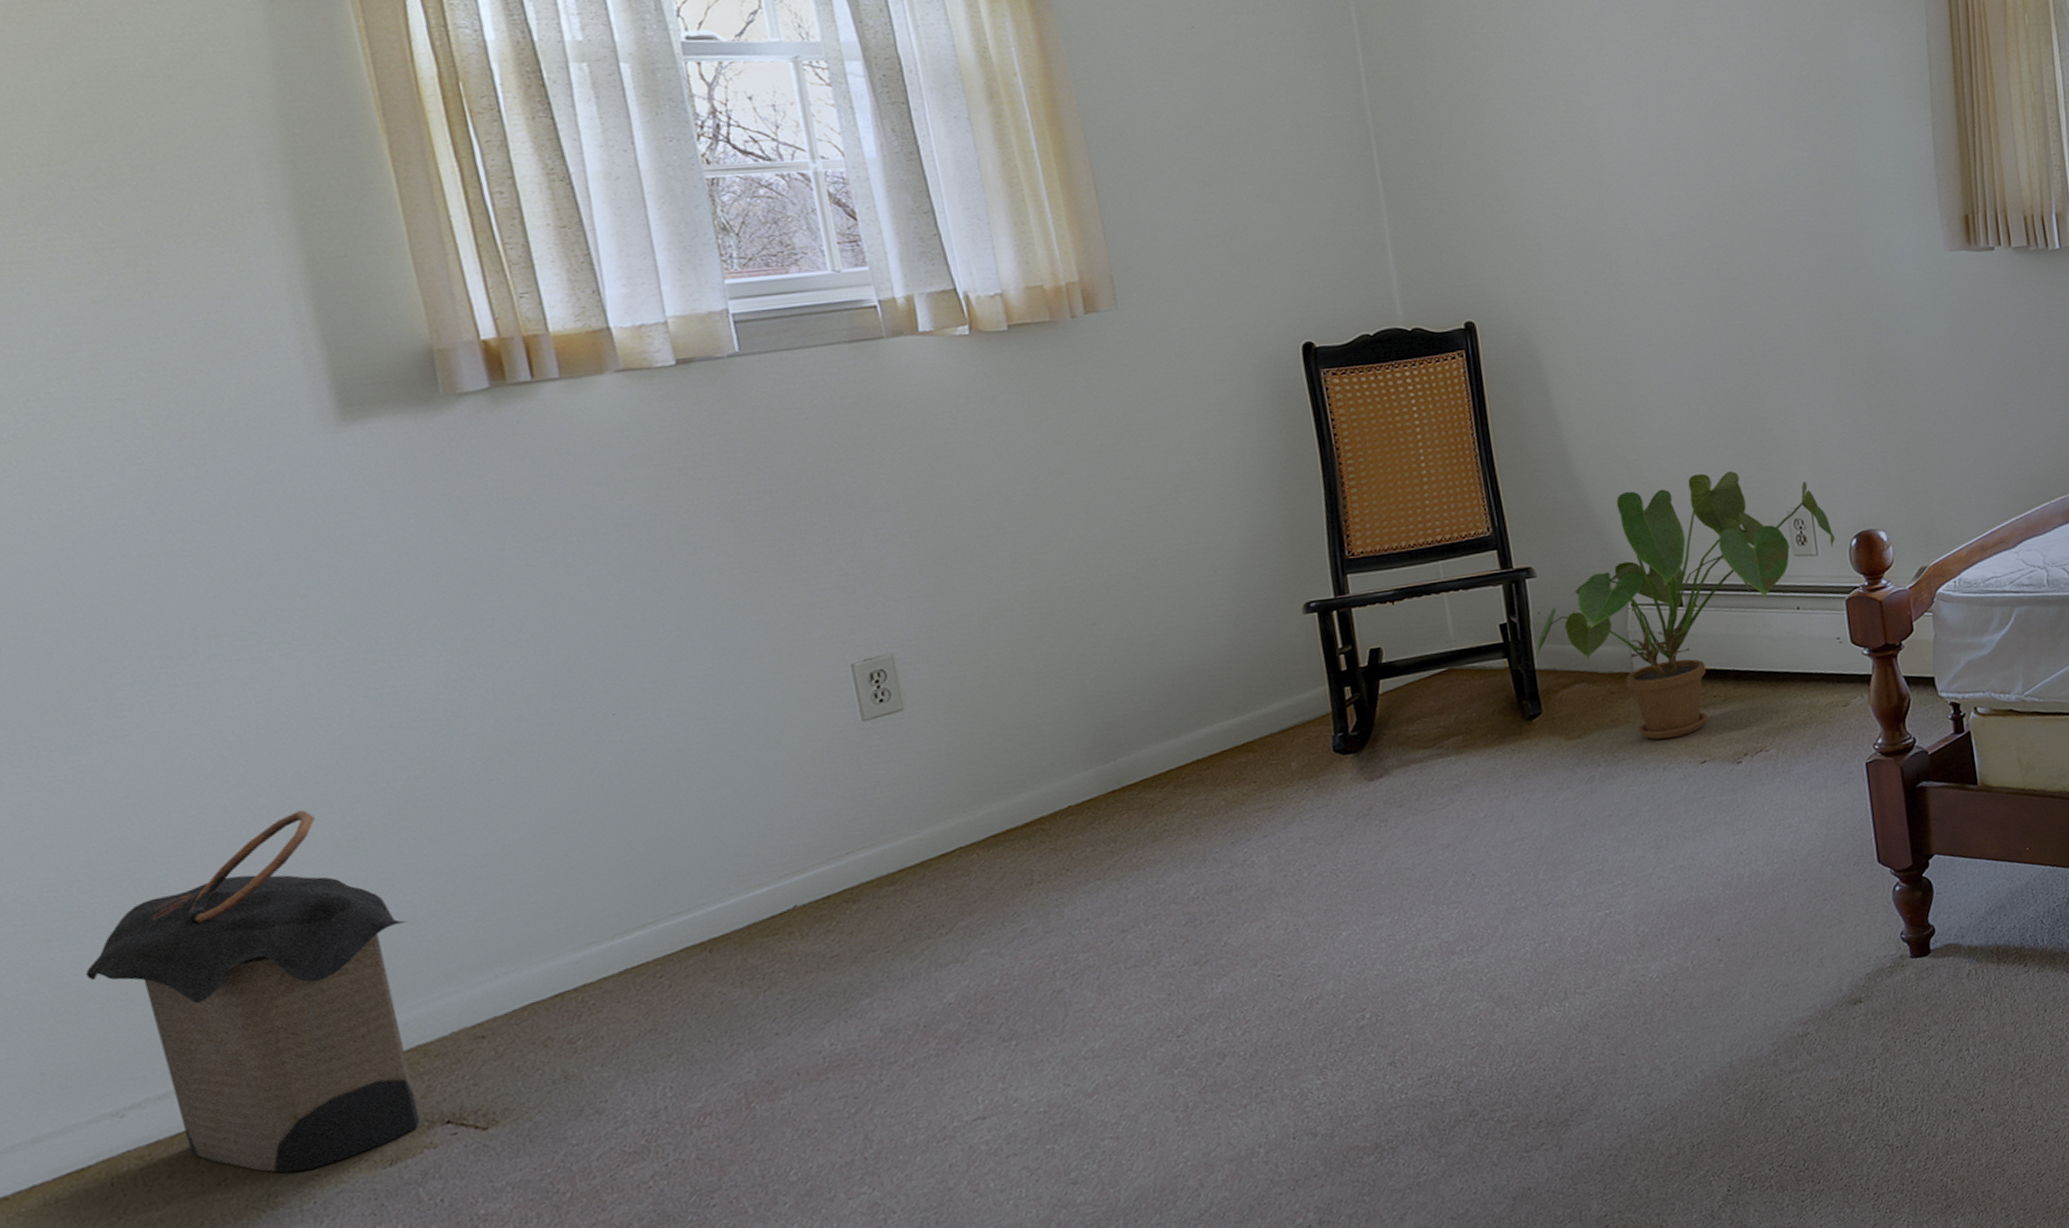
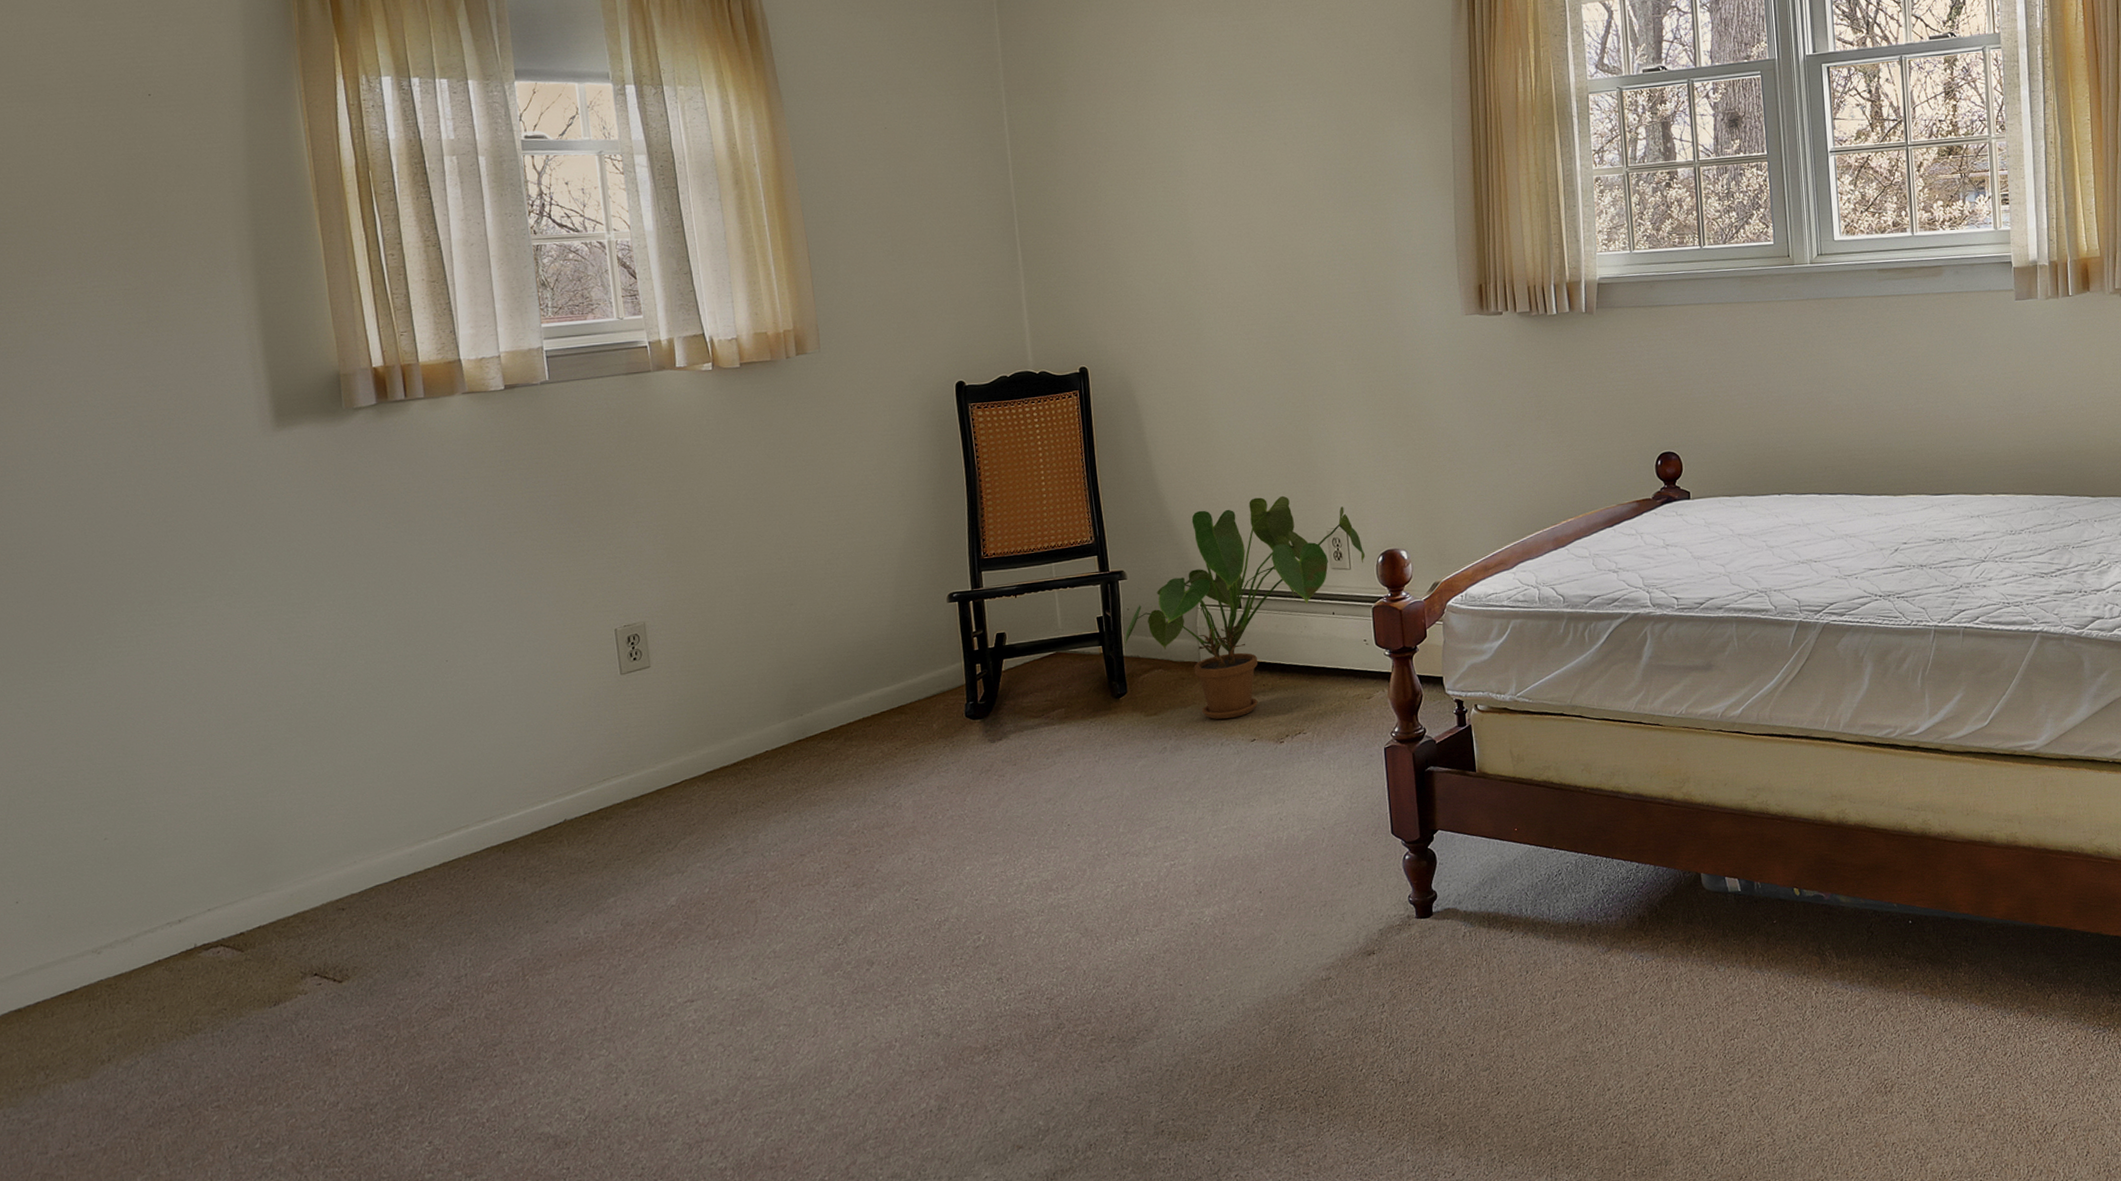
laundry hamper: present [85,810,420,1173] -> none [82,724,297,1006]

